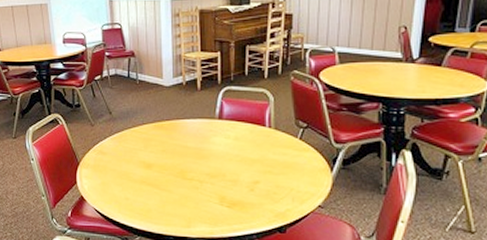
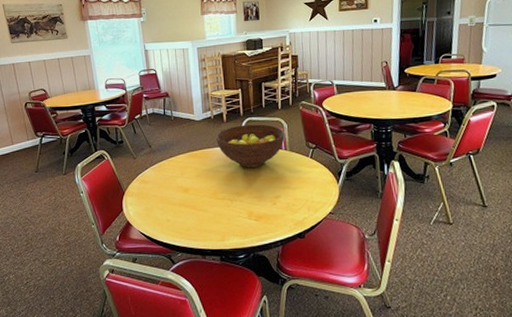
fruit bowl: none [188,95,271,146] -> present [216,124,286,168]

